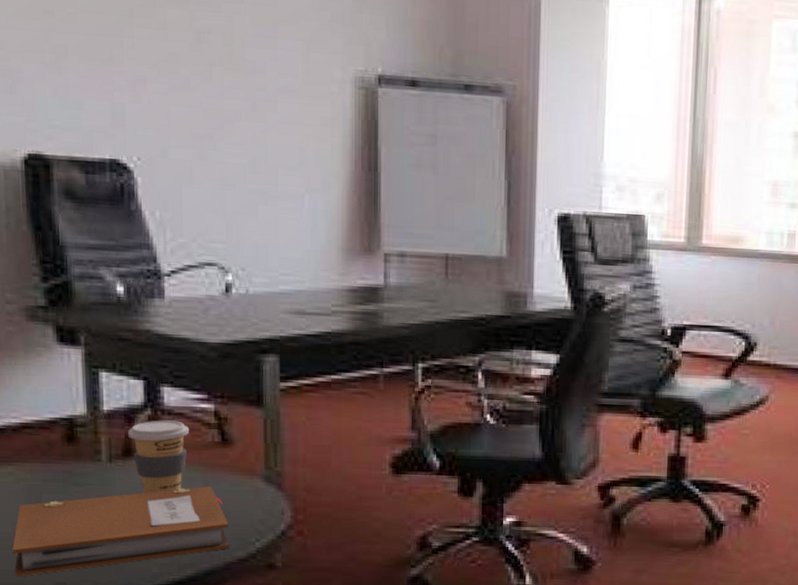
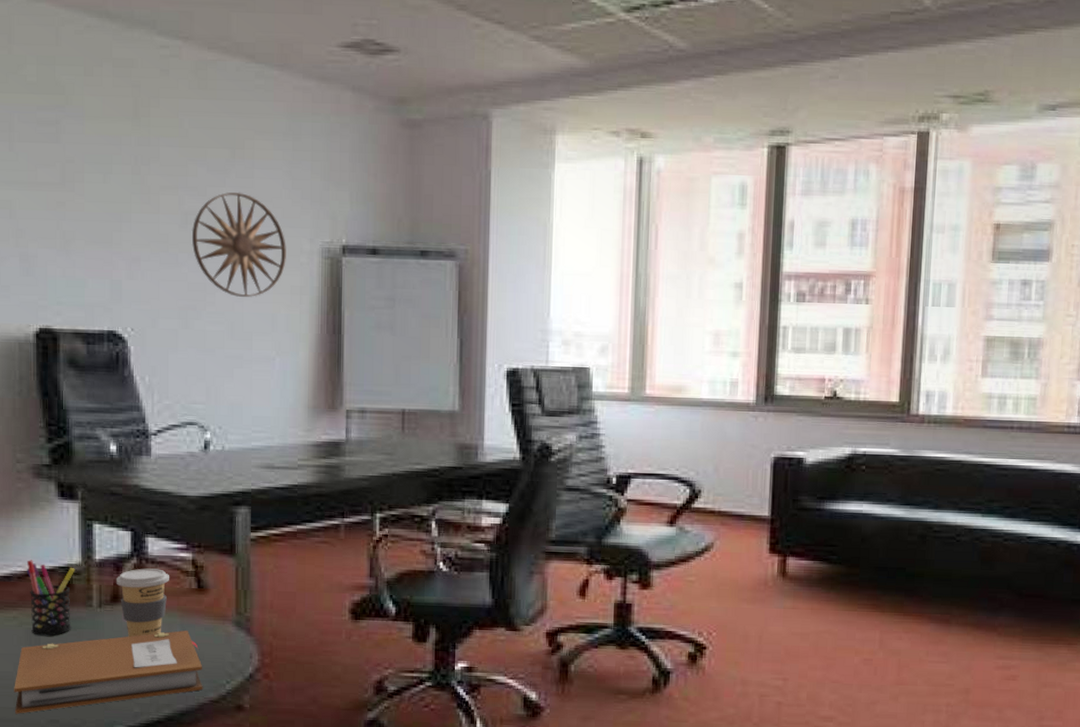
pen holder: none [22,410,80,493] -> present [26,560,75,636]
wall art: none [205,10,315,128] -> present [191,192,286,297]

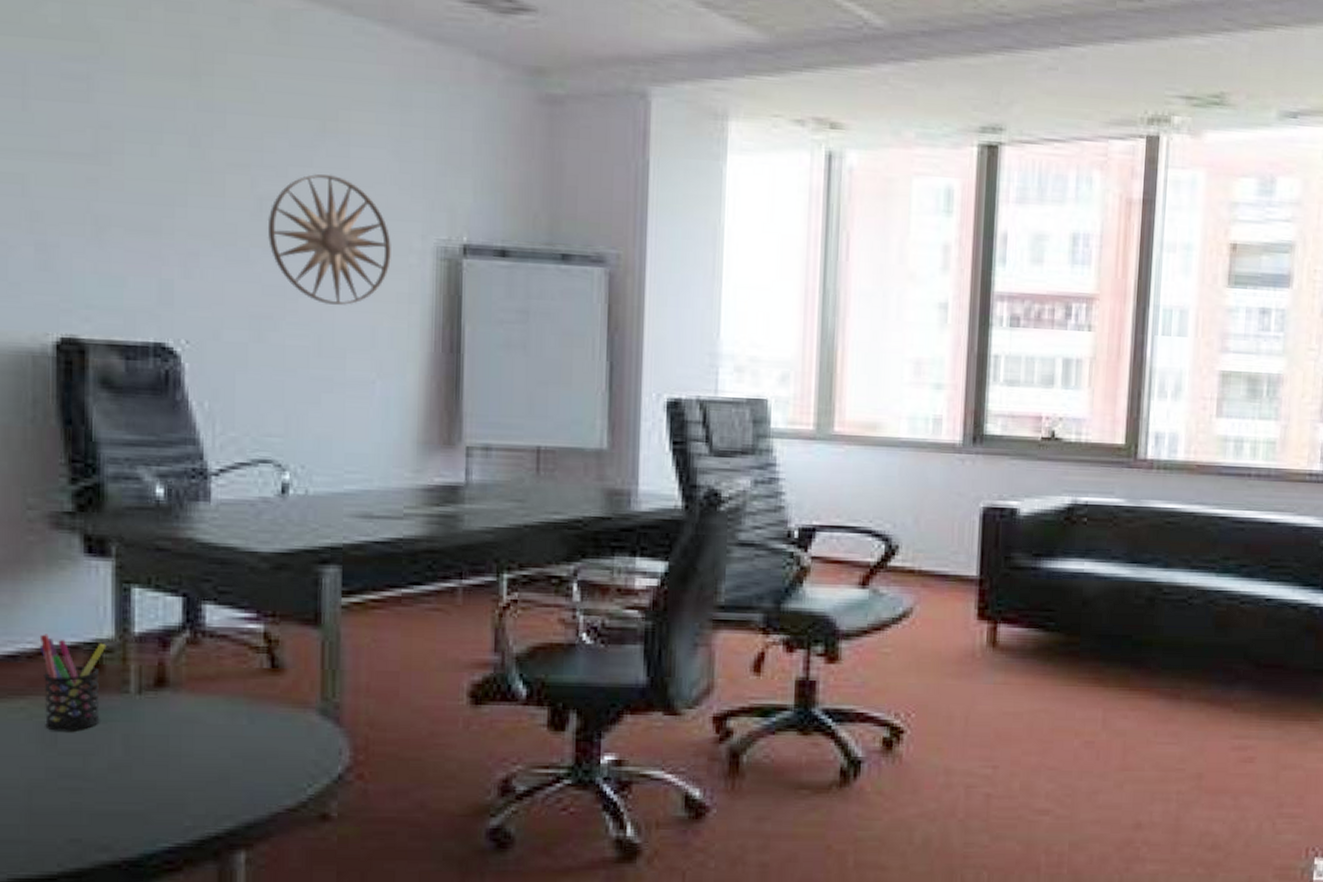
notebook: present [14,630,203,714] -> none [20,720,277,833]
coffee cup: present [115,568,169,637] -> none [161,643,233,731]

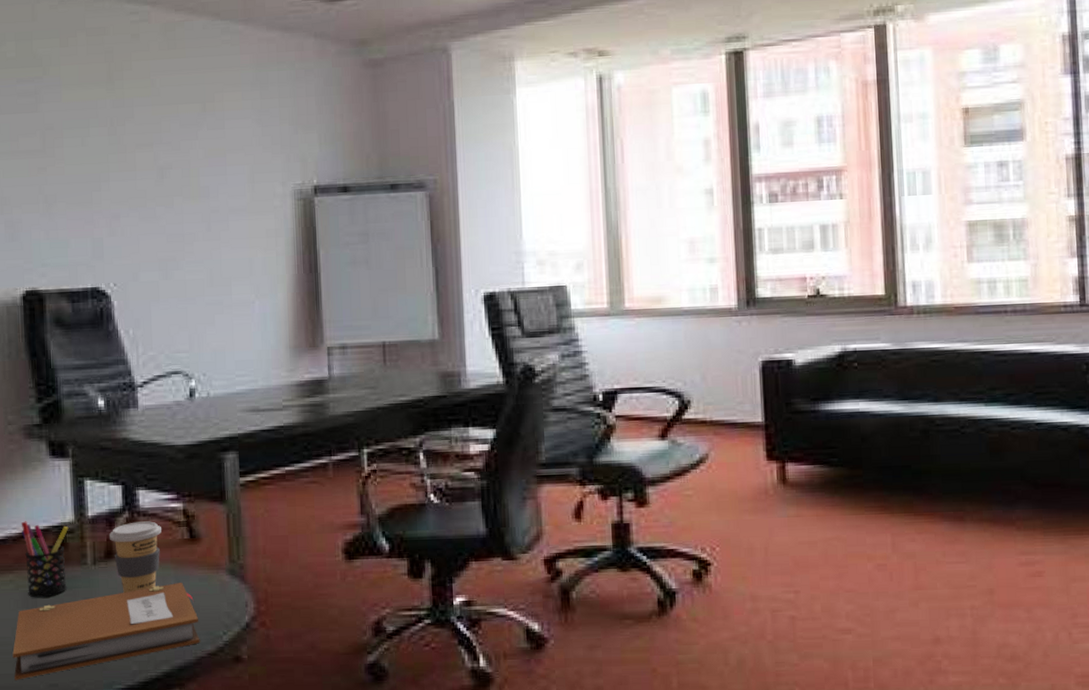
notebook: none [20,720,277,833] -> present [12,582,200,680]
coffee cup: none [161,643,233,731] -> present [108,521,161,593]
wall art: present [267,174,391,305] -> none [167,143,260,244]

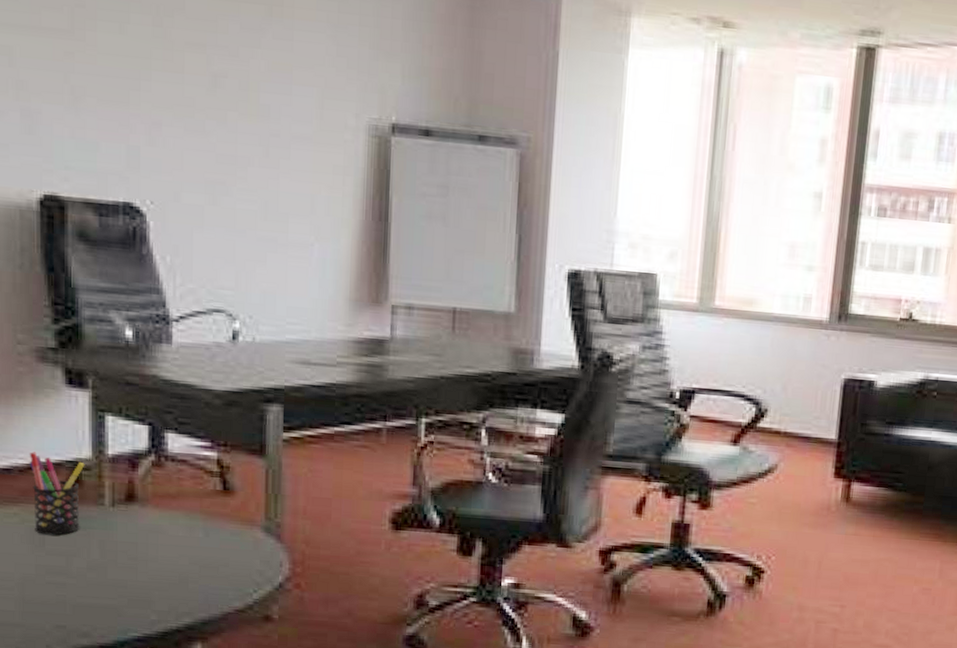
notebook: present [12,582,200,680] -> none [15,534,228,618]
coffee cup: present [108,521,161,593] -> none [131,466,191,540]

